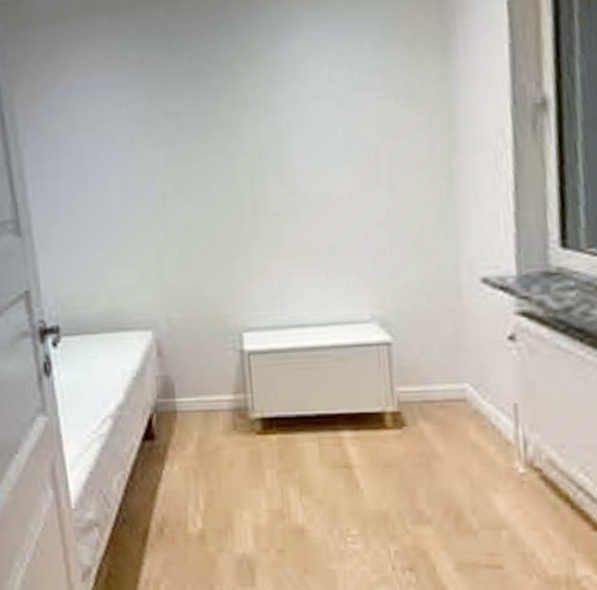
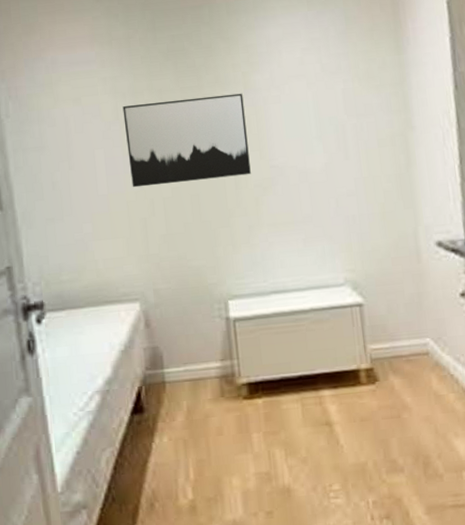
wall art: none [137,115,270,215] -> present [122,93,251,188]

